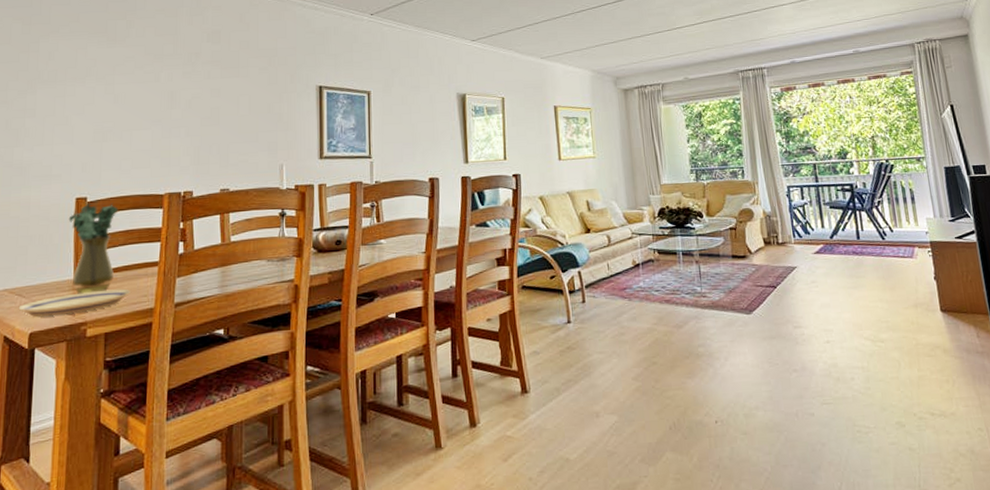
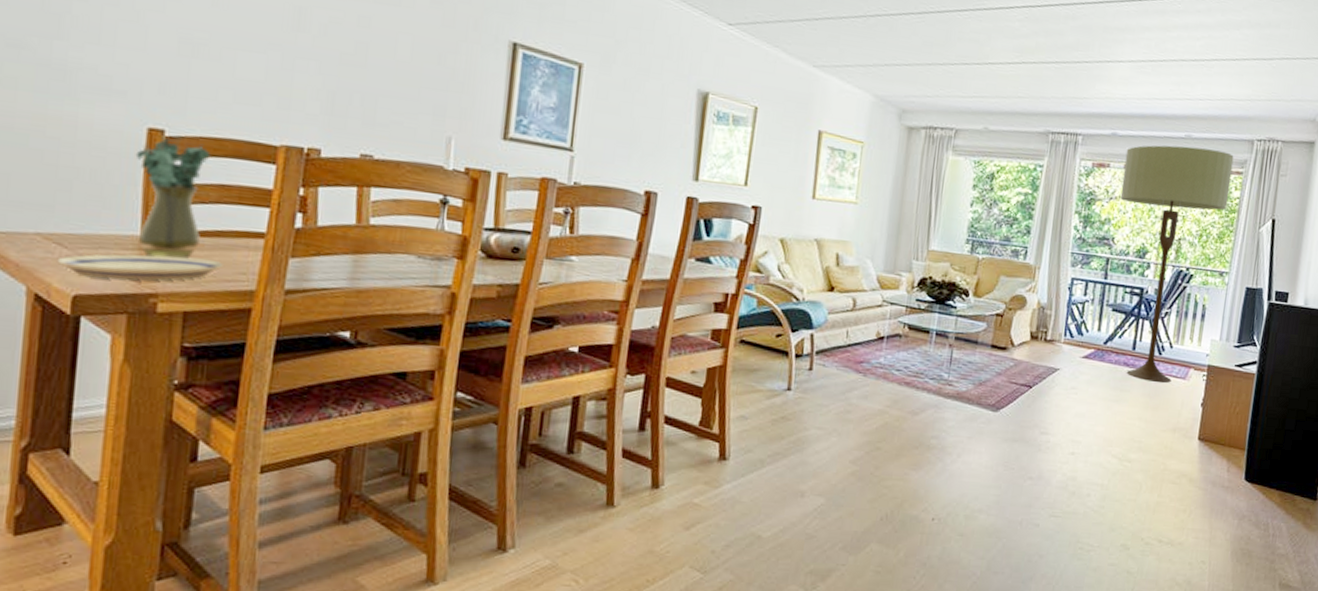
floor lamp: none [806,58,907,266] -> present [1120,145,1234,384]

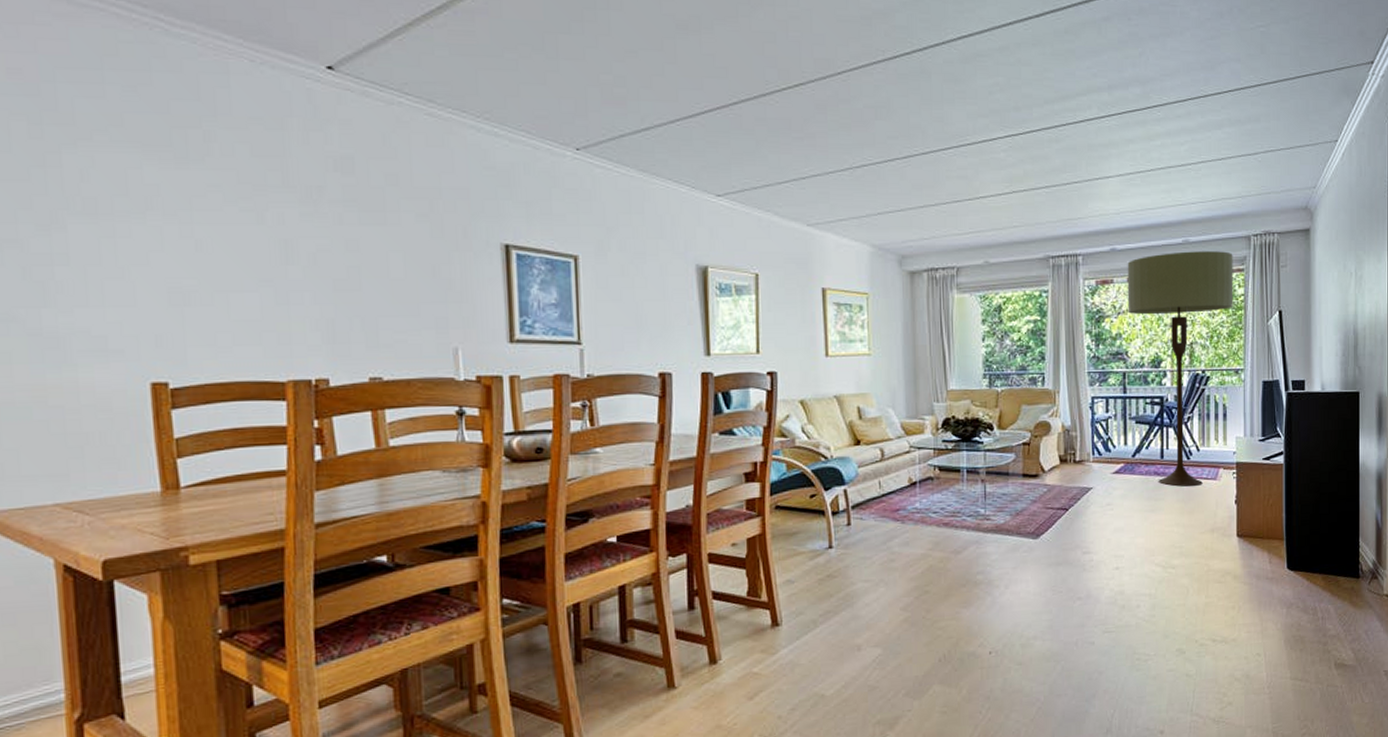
plate: present [57,254,223,281] -> none [80,504,249,541]
vase: present [135,134,211,259] -> none [143,387,222,511]

